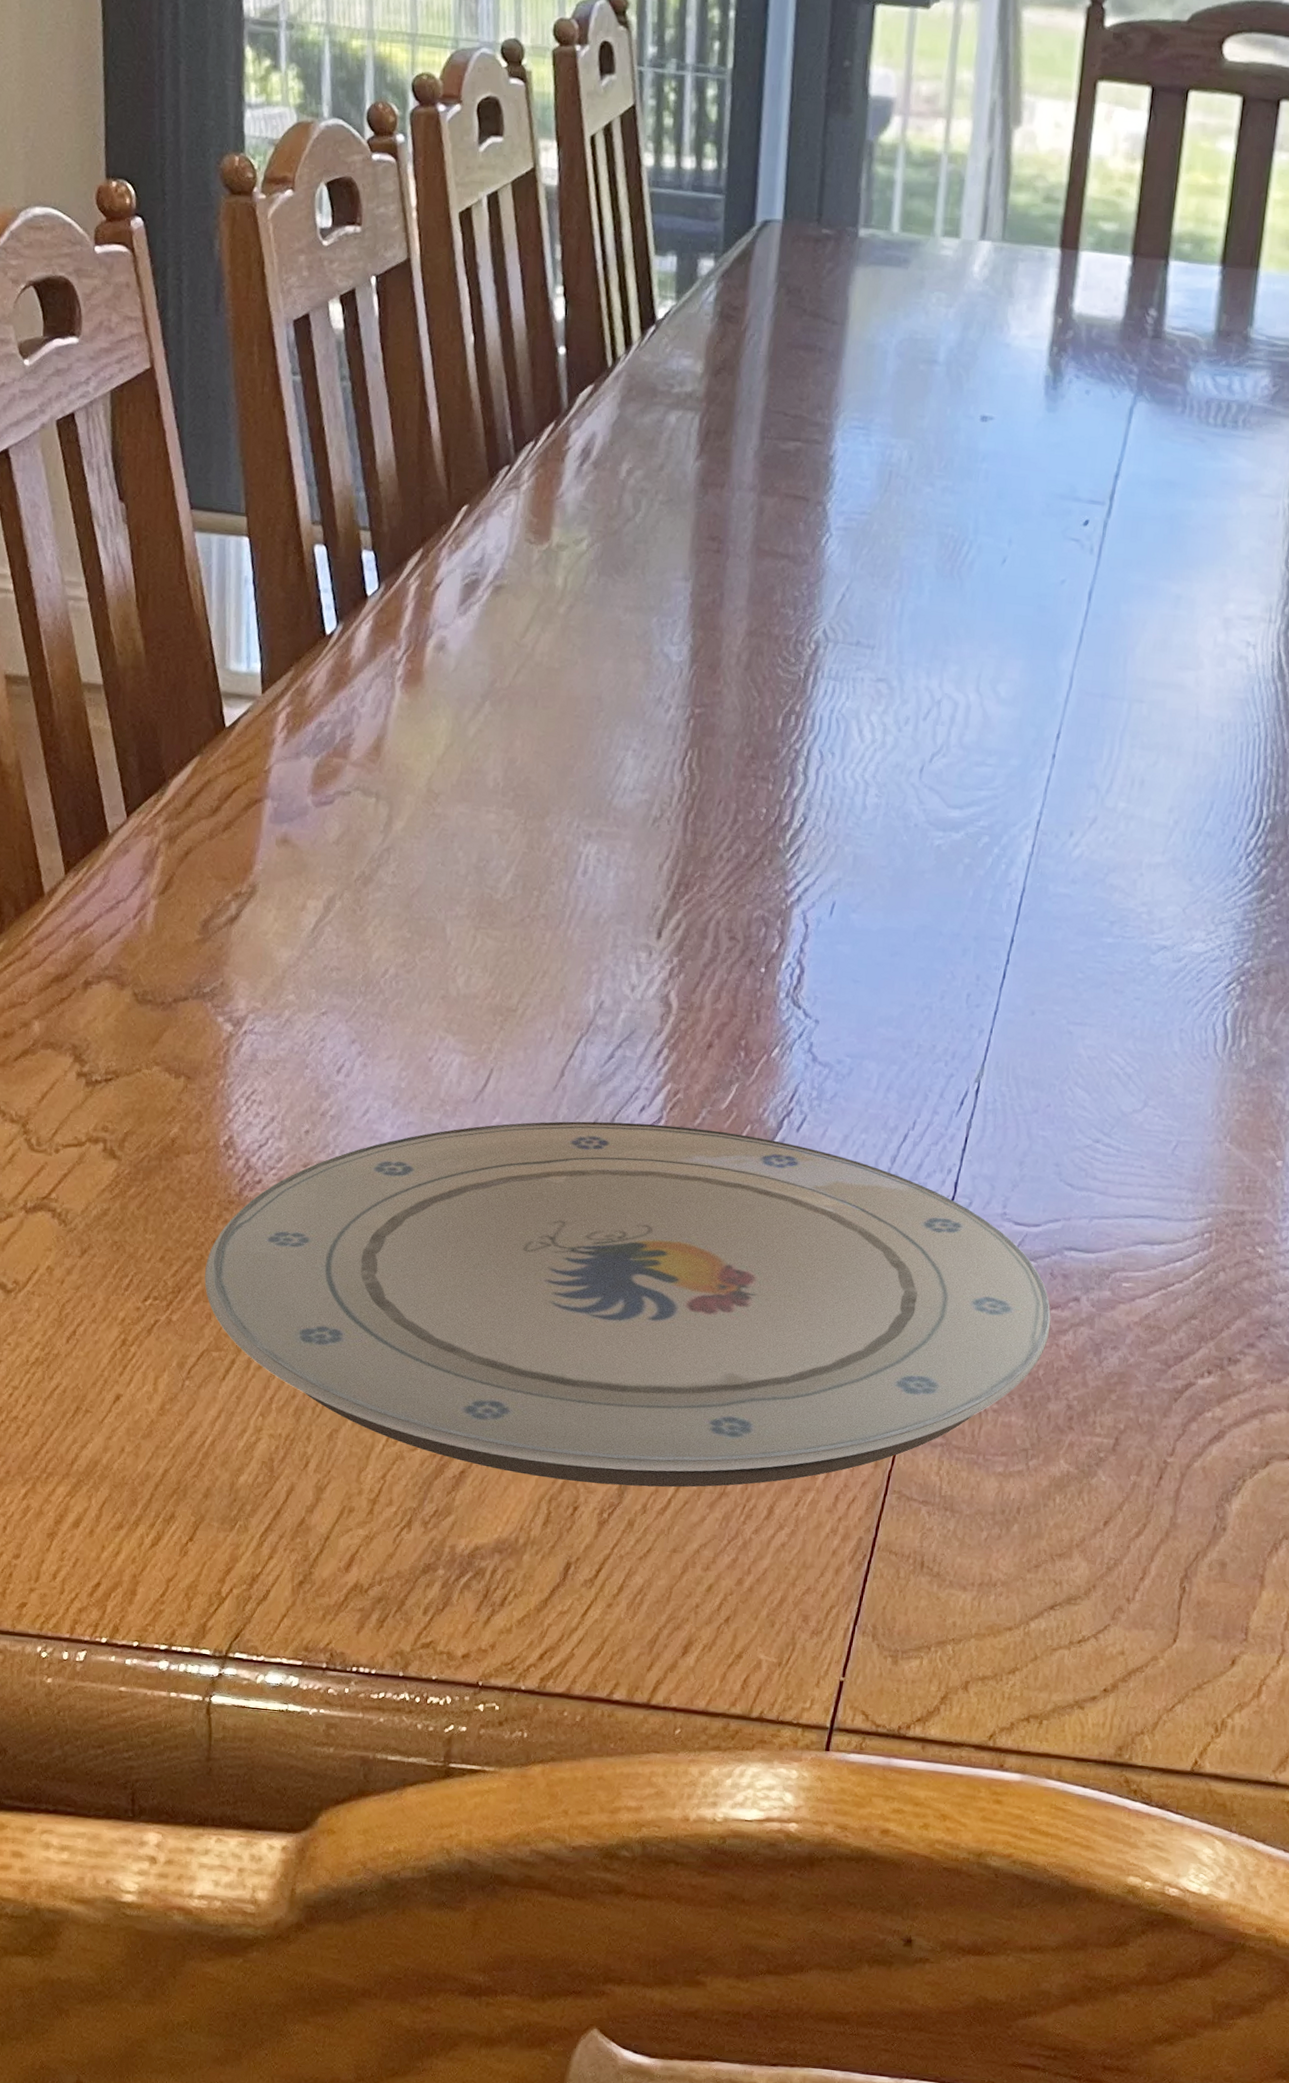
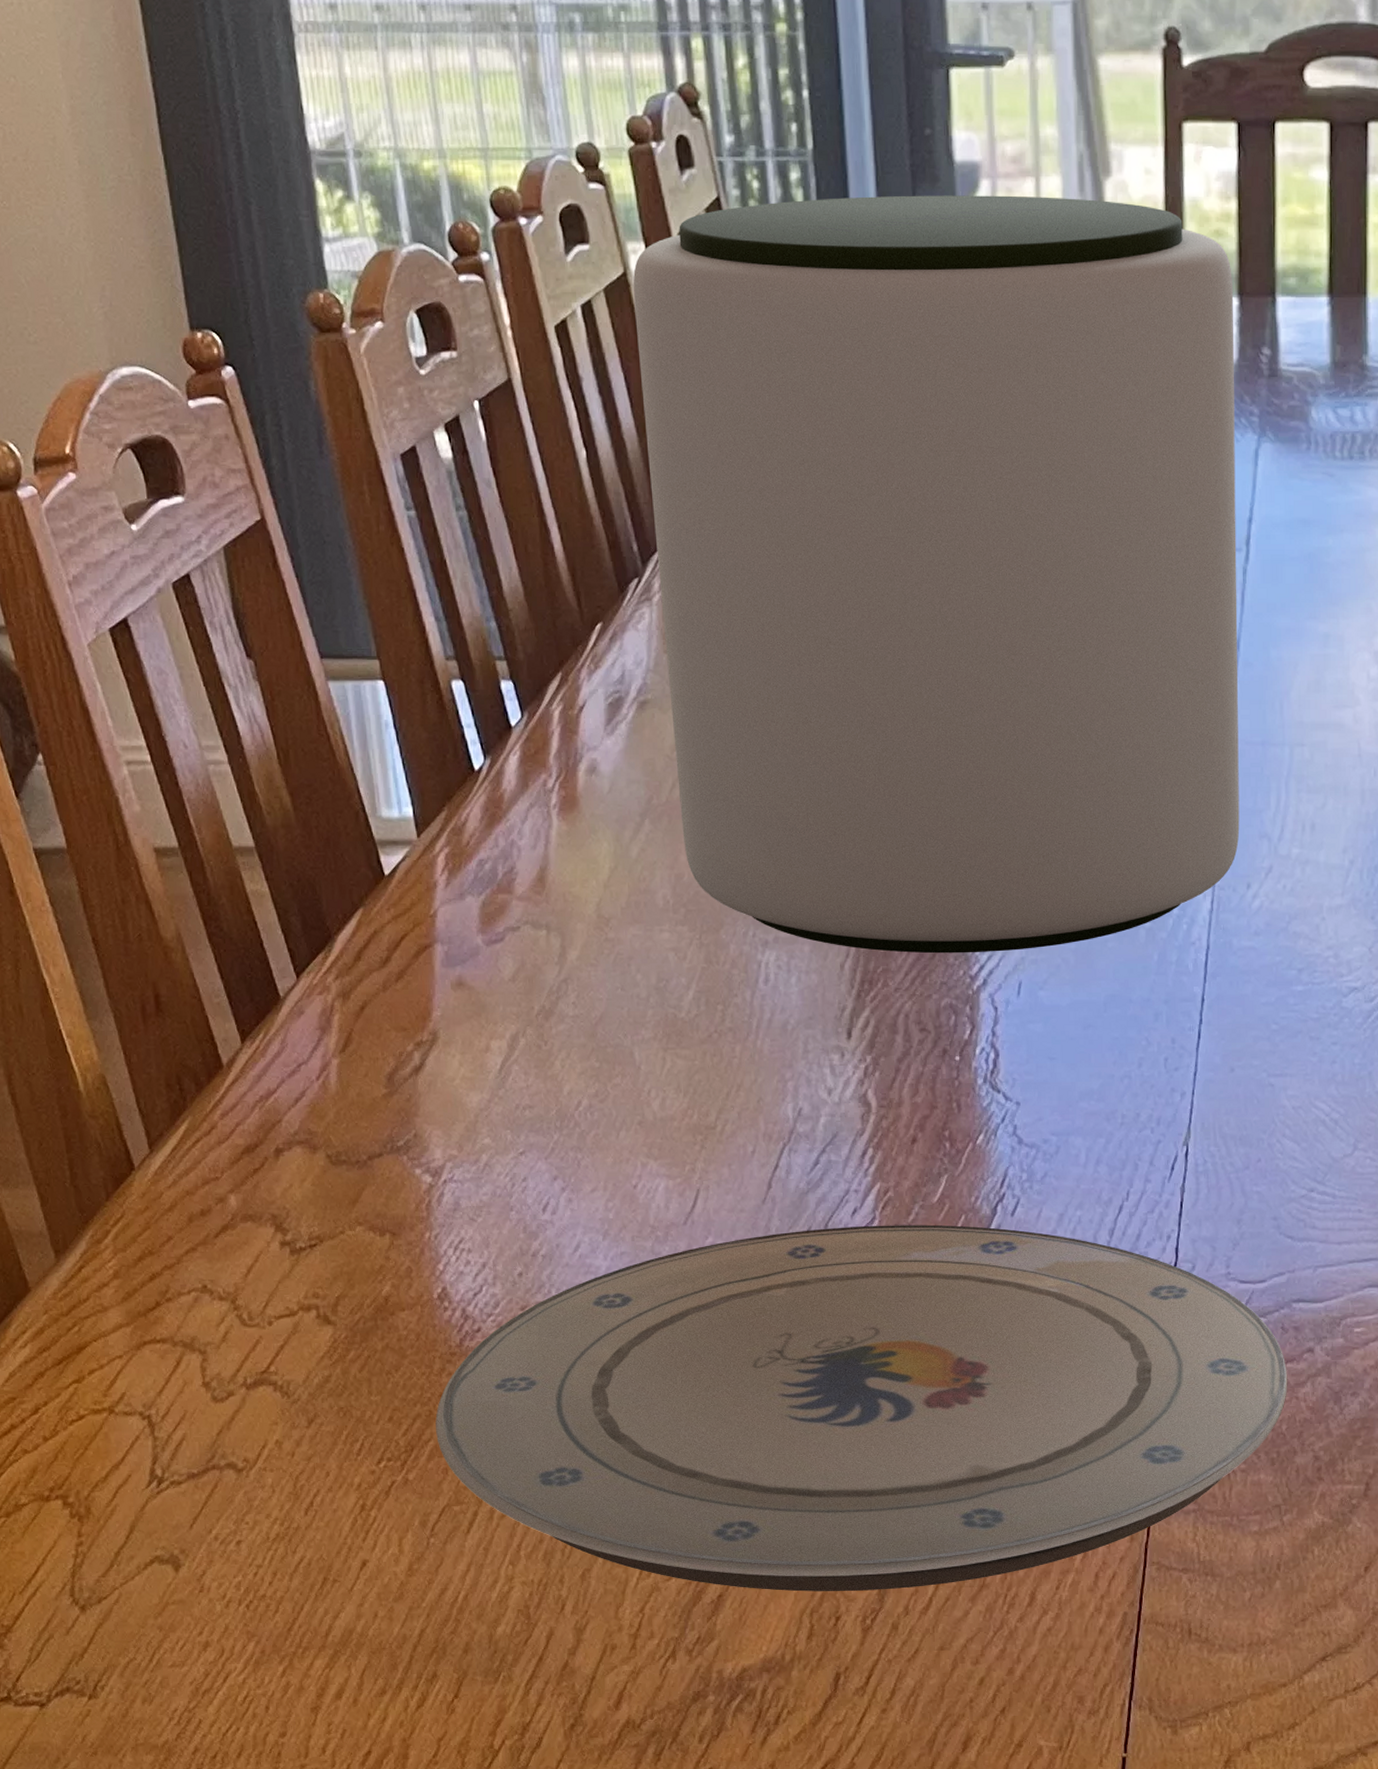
plant pot: none [521,116,1129,871] -> present [633,195,1240,954]

